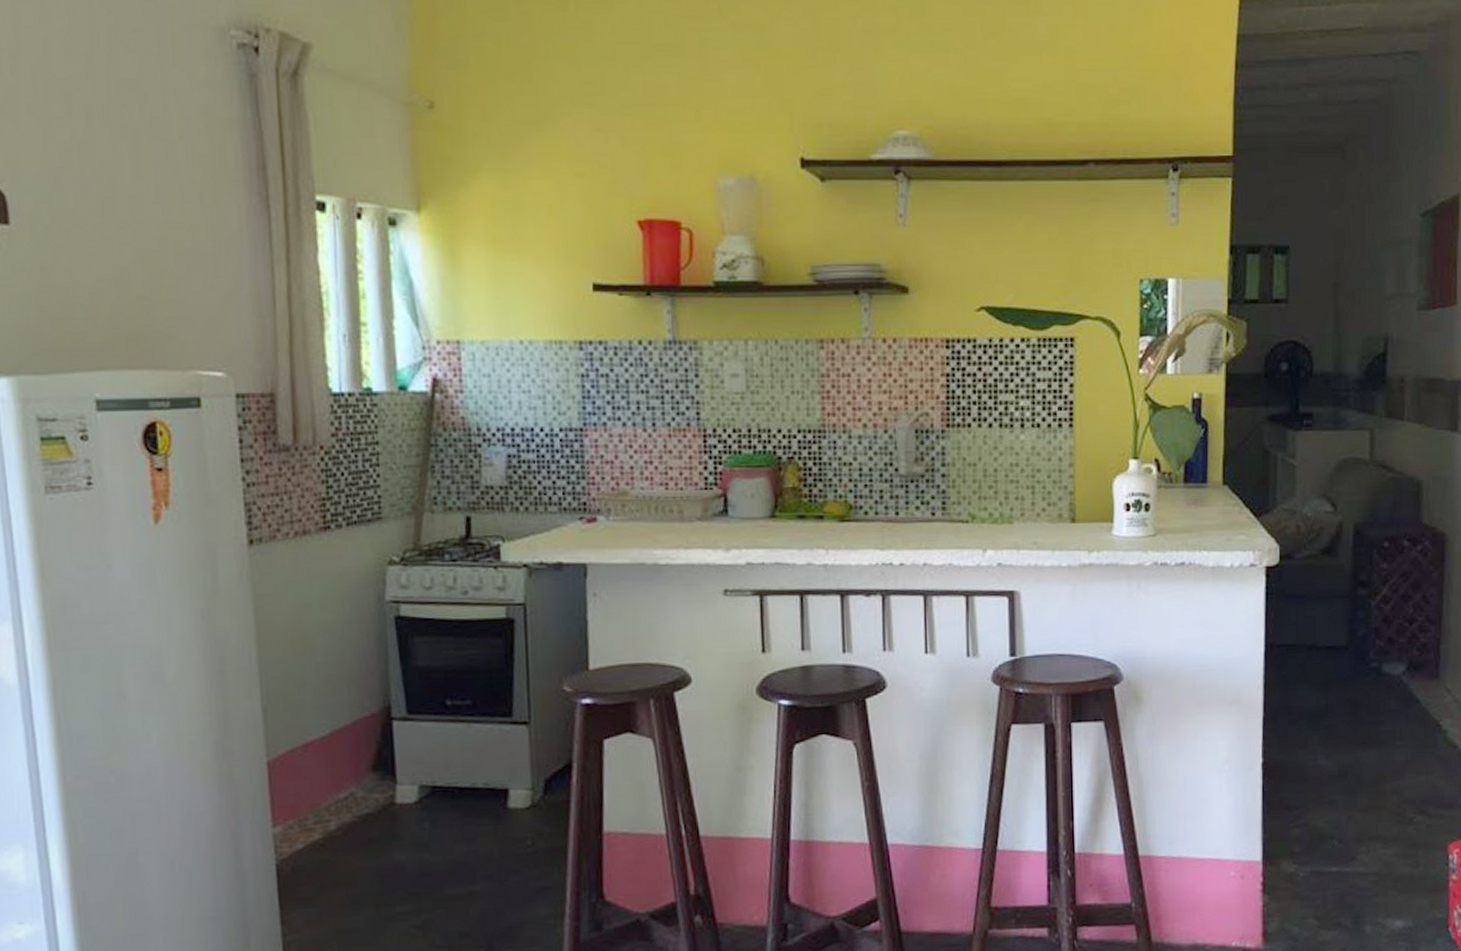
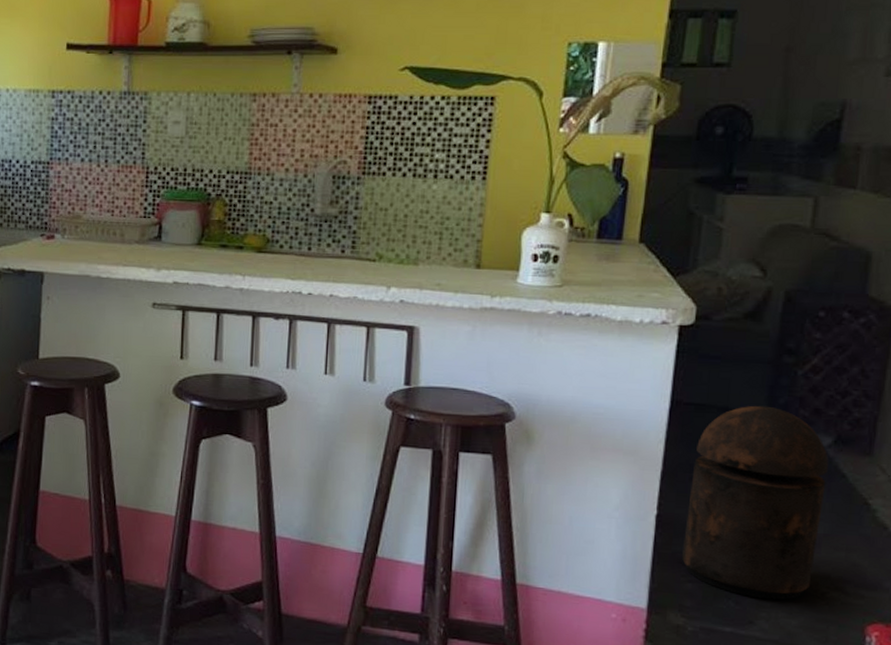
trash can: none [1288,640,1404,833] -> present [681,405,828,600]

